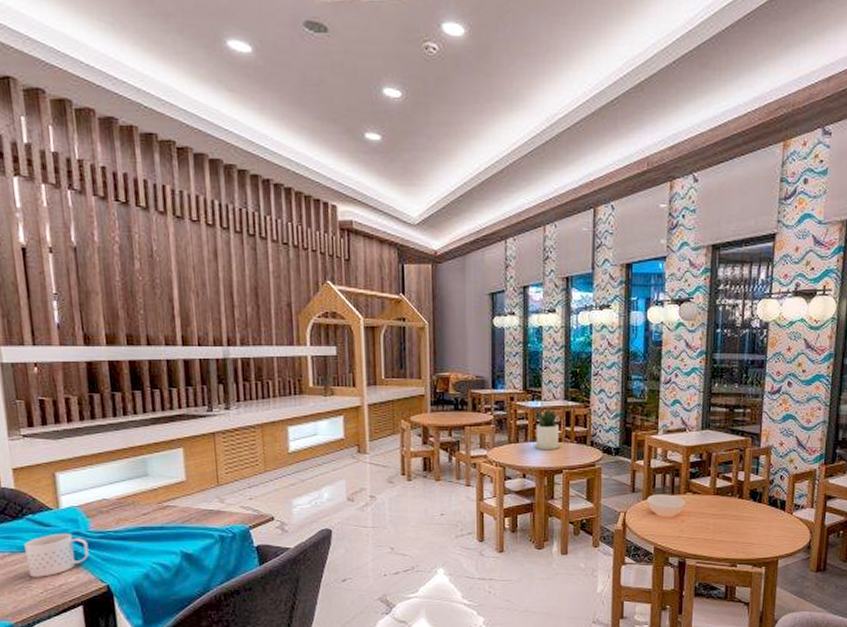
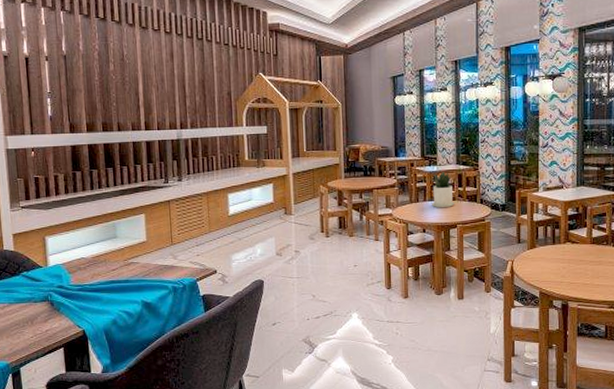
mug: present [24,534,89,577] -> none [20,287,70,324]
bowl: present [647,494,686,518] -> none [531,244,566,265]

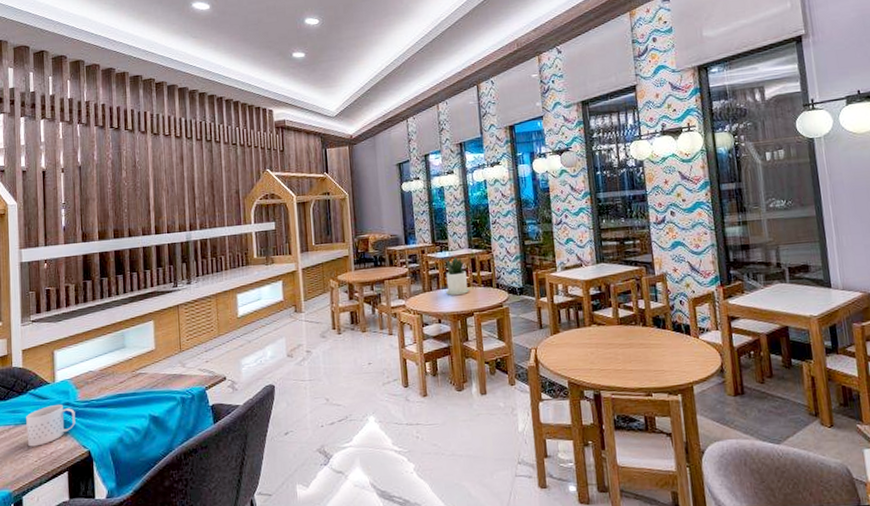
mug: none [20,287,70,324] -> present [26,405,76,447]

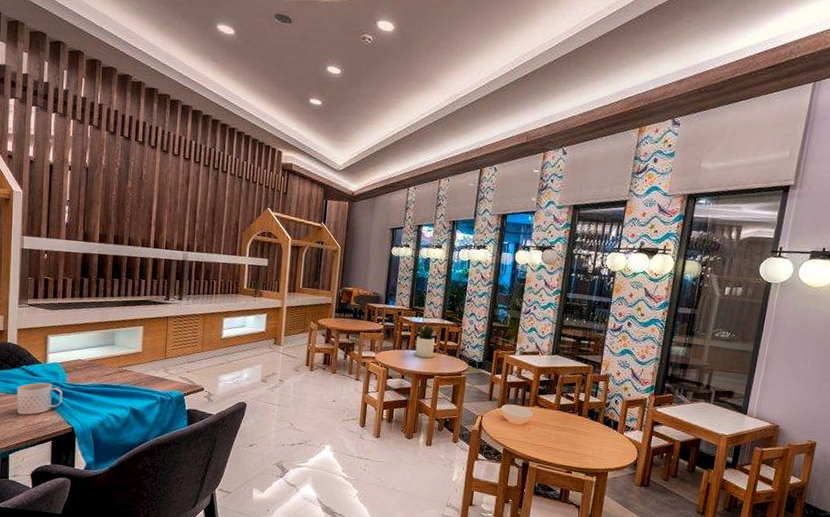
bowl: none [554,327,593,352] -> present [501,404,534,426]

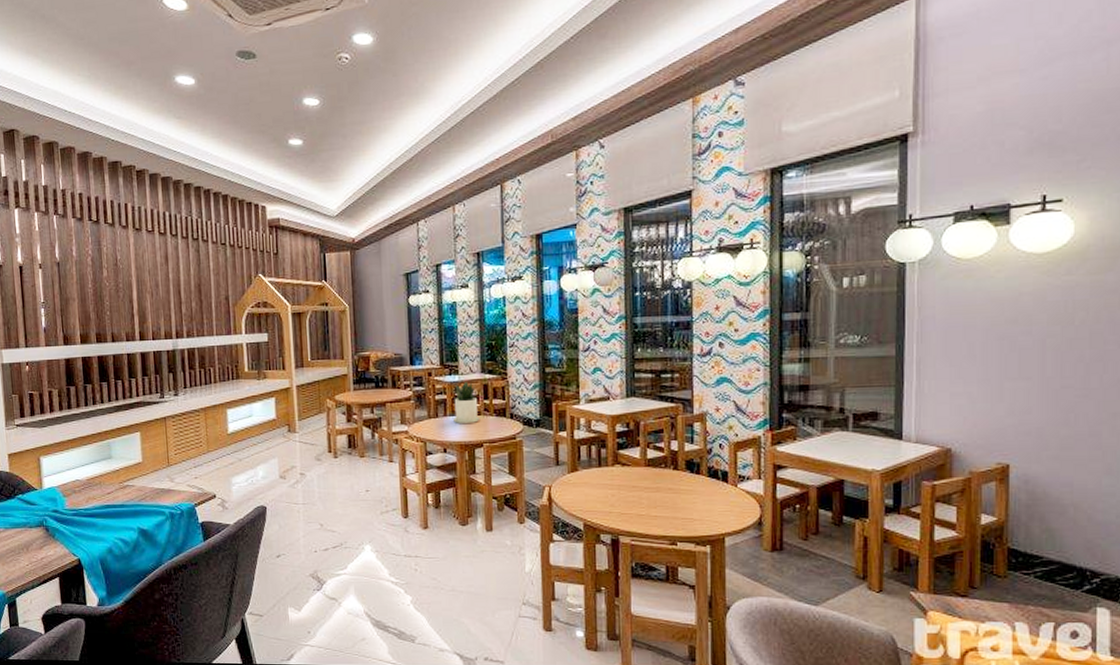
mug: present [16,382,63,415] -> none [15,512,65,551]
bowl: present [501,404,534,426] -> none [572,466,615,492]

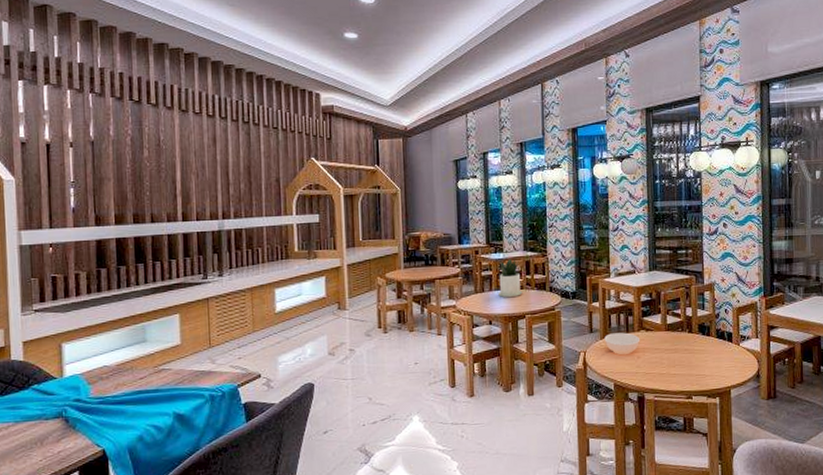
bowl: none [572,466,615,492] -> present [604,332,641,356]

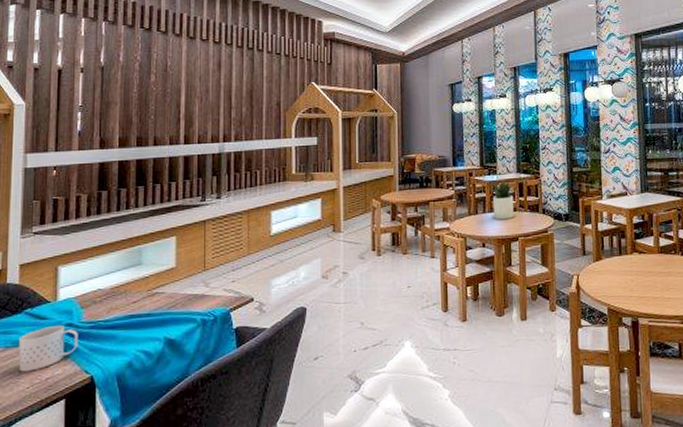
mug: none [28,401,88,446] -> present [18,326,78,372]
bowl: present [604,332,641,356] -> none [597,255,634,279]

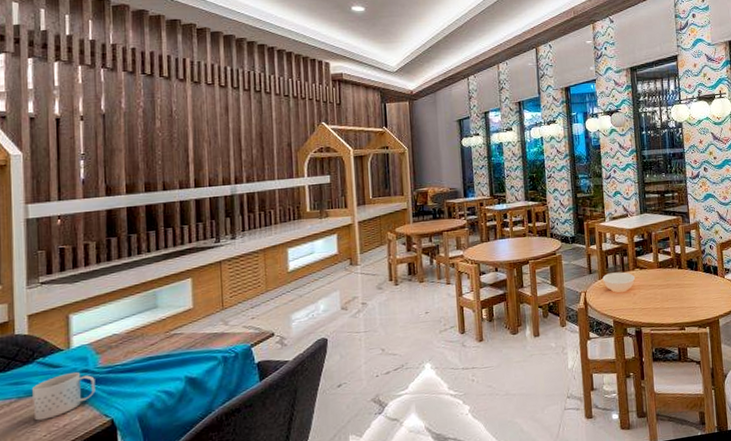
planter: present [492,180,516,220] -> none [503,208,526,246]
bowl: none [597,255,634,279] -> present [602,272,636,294]

